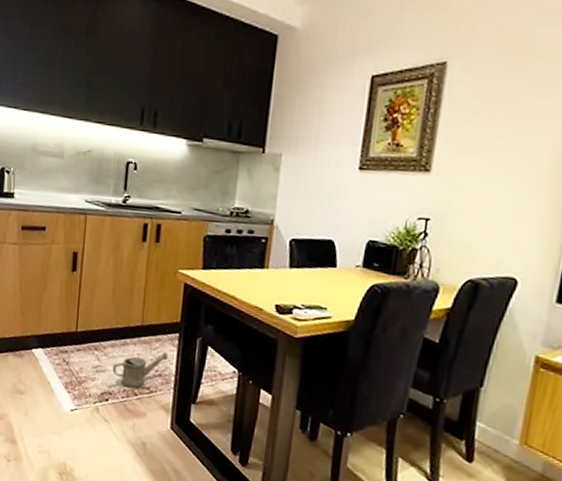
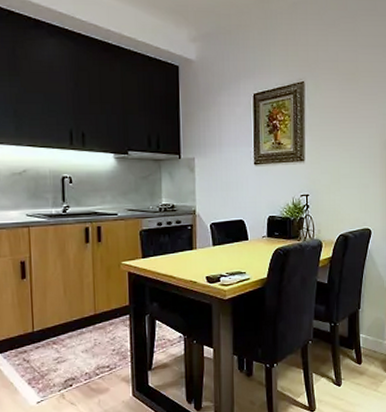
watering can: present [112,352,169,388] -> none [72,333,123,370]

